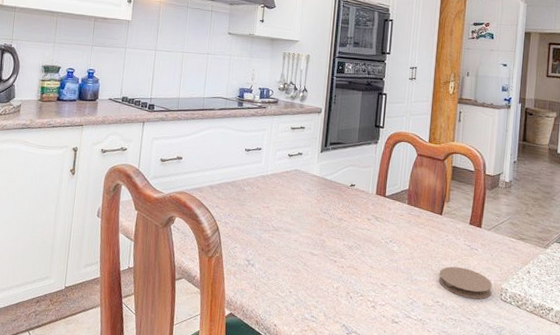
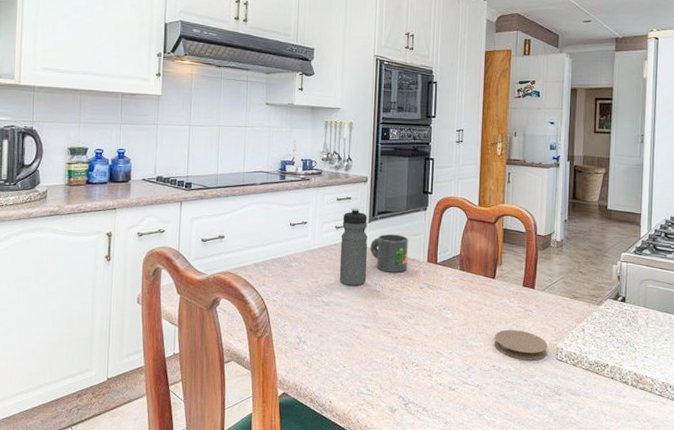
water bottle: none [289,137,320,213] -> present [339,208,368,286]
mug: none [321,164,359,203] -> present [370,233,408,273]

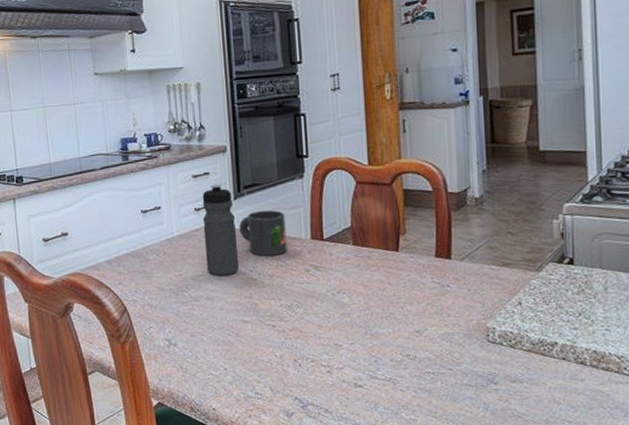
coaster: present [495,330,548,361] -> none [406,310,475,346]

